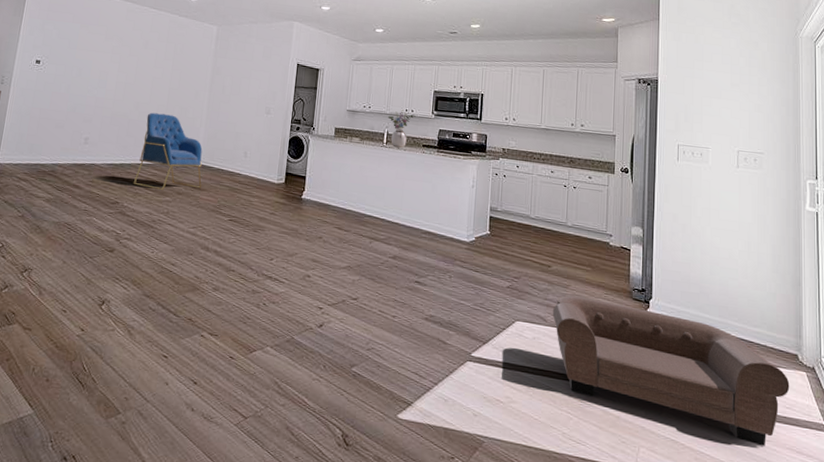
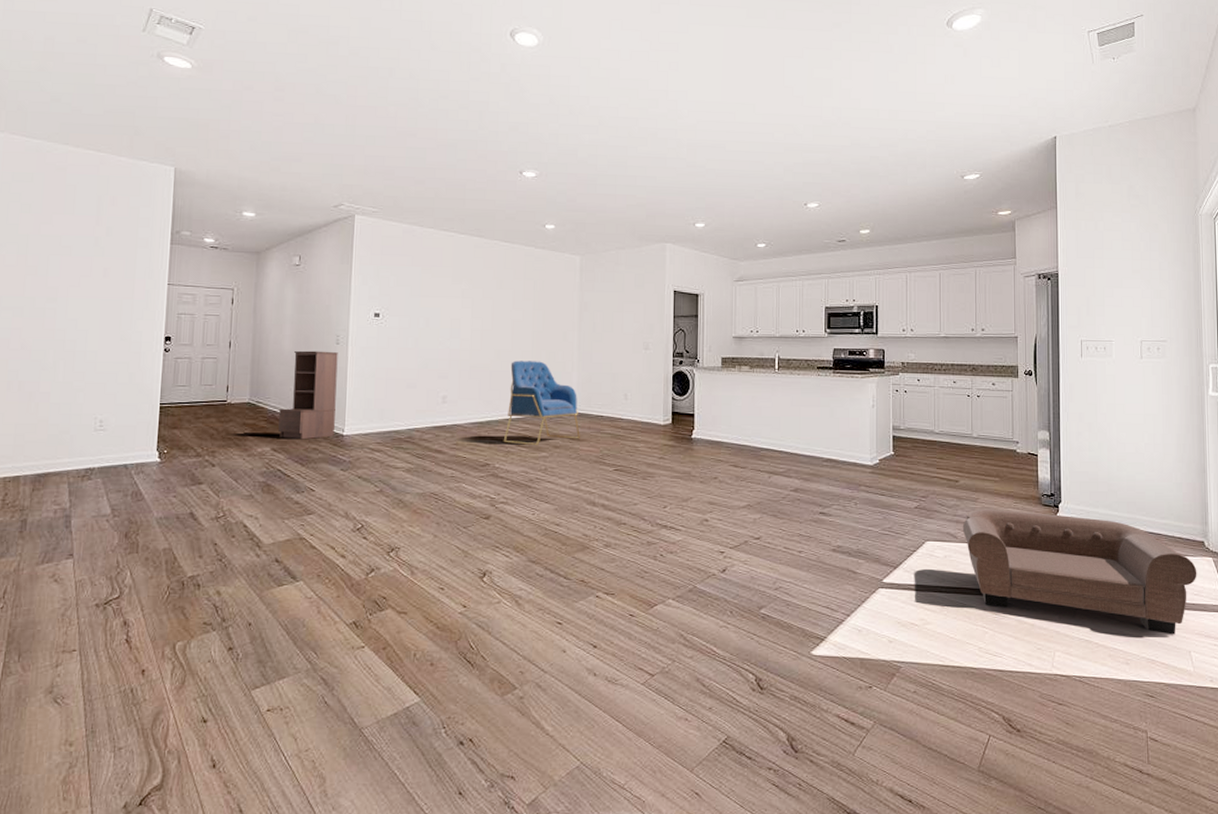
bouquet: present [388,110,416,149] -> none [778,331,807,373]

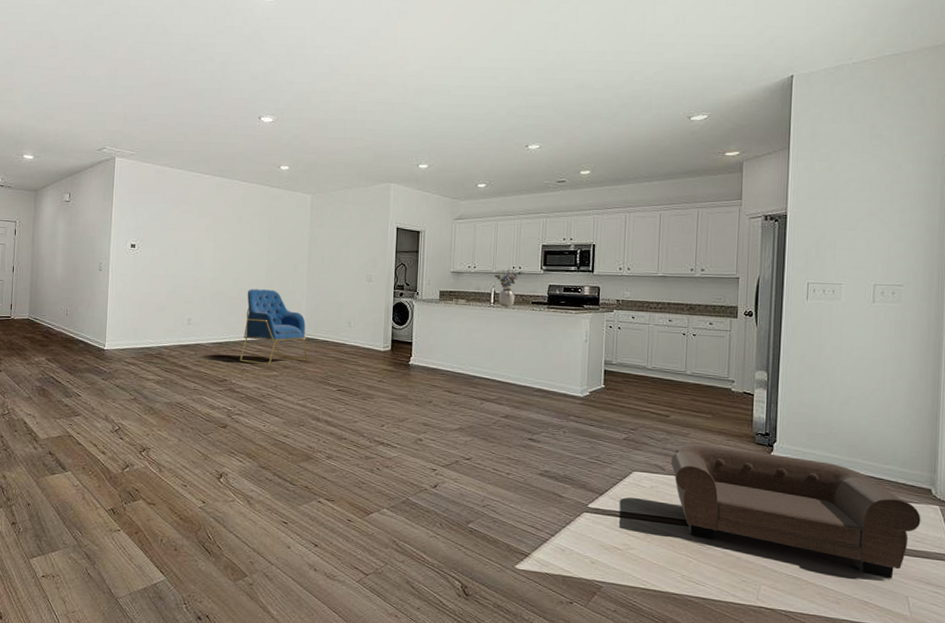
bookshelf: present [278,350,338,440] -> none [52,275,101,352]
bouquet: none [778,331,807,373] -> present [494,267,523,307]

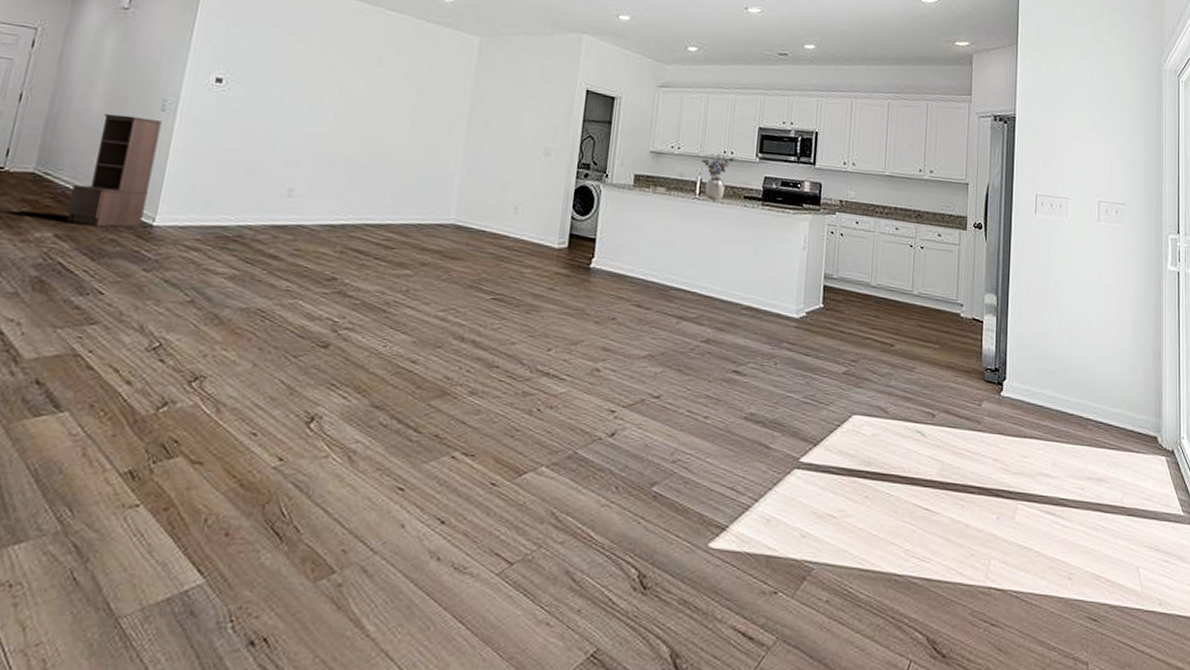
bookshelf: none [52,275,101,352] -> present [67,113,162,227]
armchair: present [239,289,307,366] -> none [358,153,457,261]
dog bed: present [670,443,921,579] -> none [894,379,1149,546]

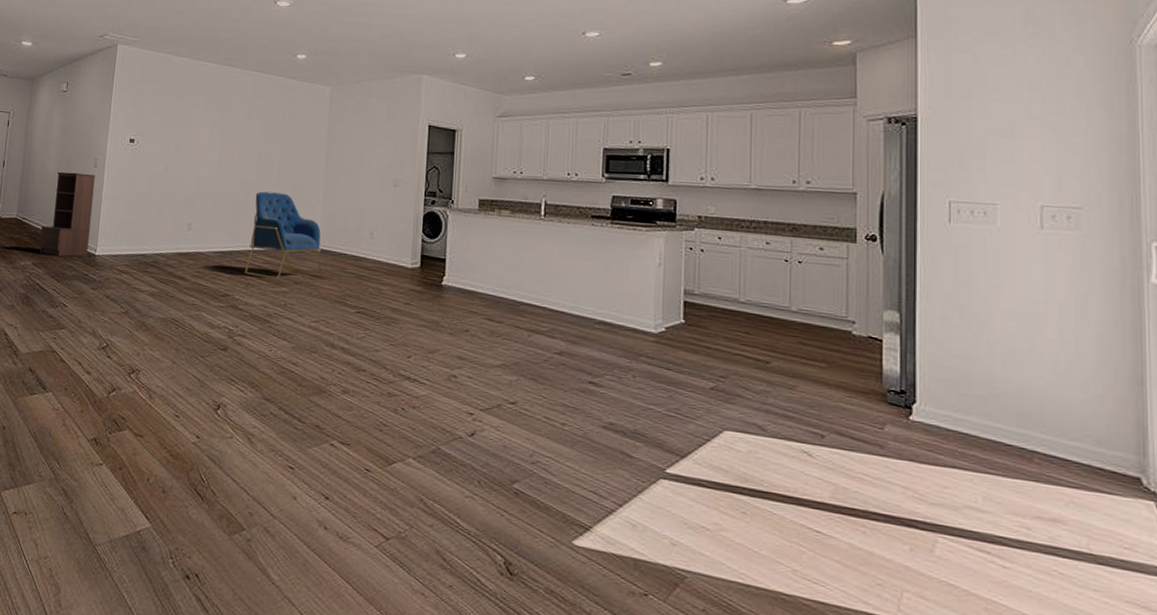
armchair: none [358,153,457,261] -> present [244,191,322,281]
bouquet: present [702,151,736,201] -> none [545,174,581,221]

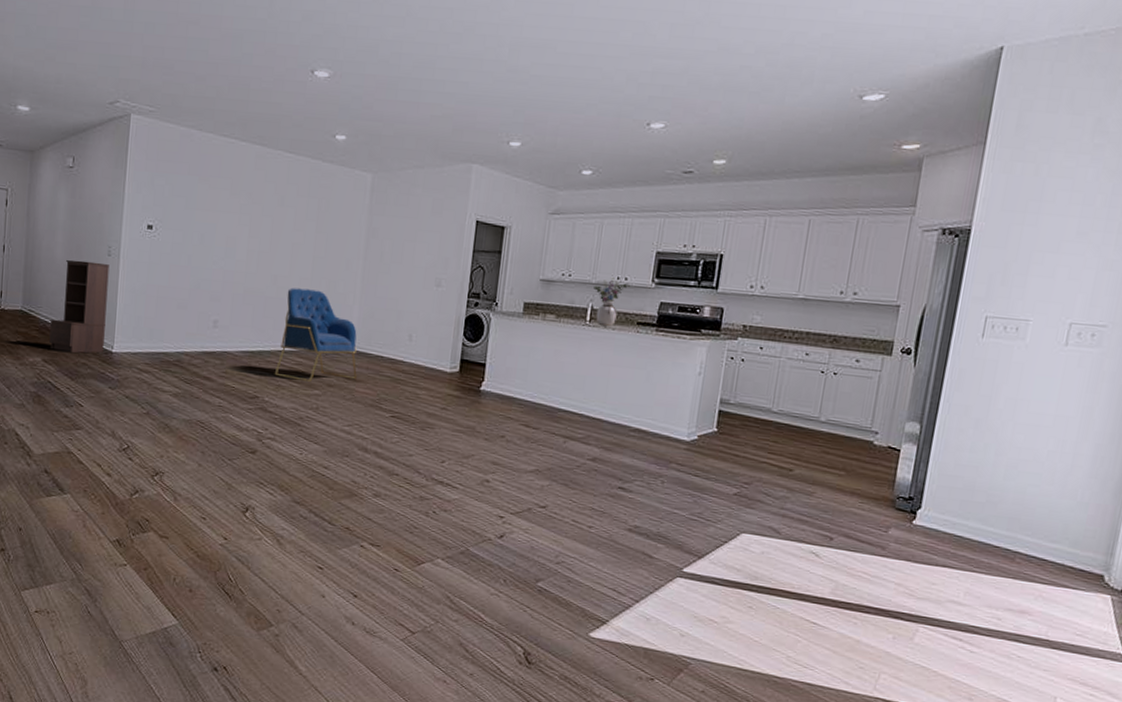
bouquet: none [545,174,581,221] -> present [593,278,630,327]

